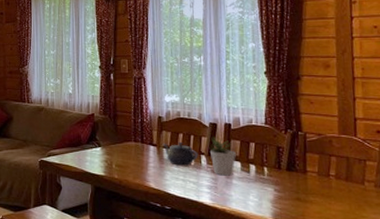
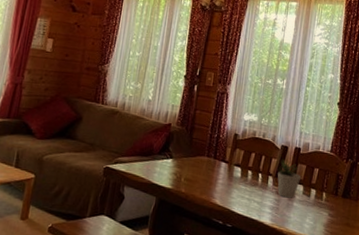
teapot: present [162,141,198,166] -> none [234,160,267,185]

